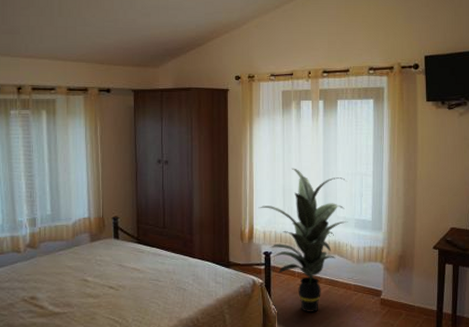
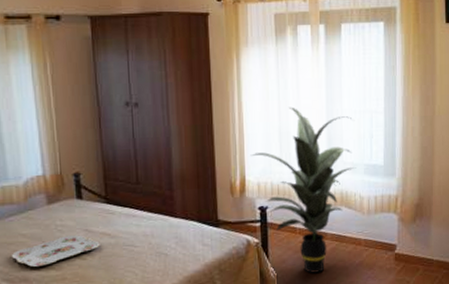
serving tray: none [58,269,131,295] -> present [11,235,100,268]

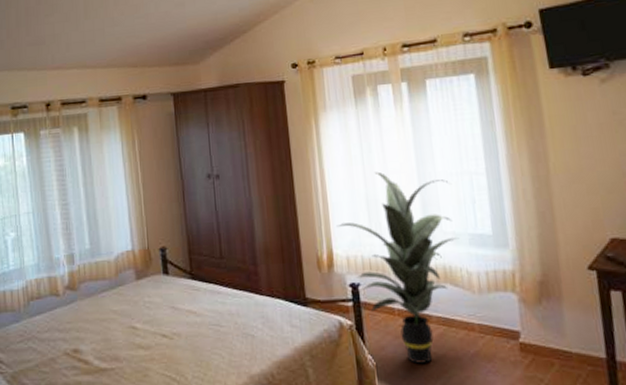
serving tray: present [11,235,100,268] -> none [103,312,186,346]

